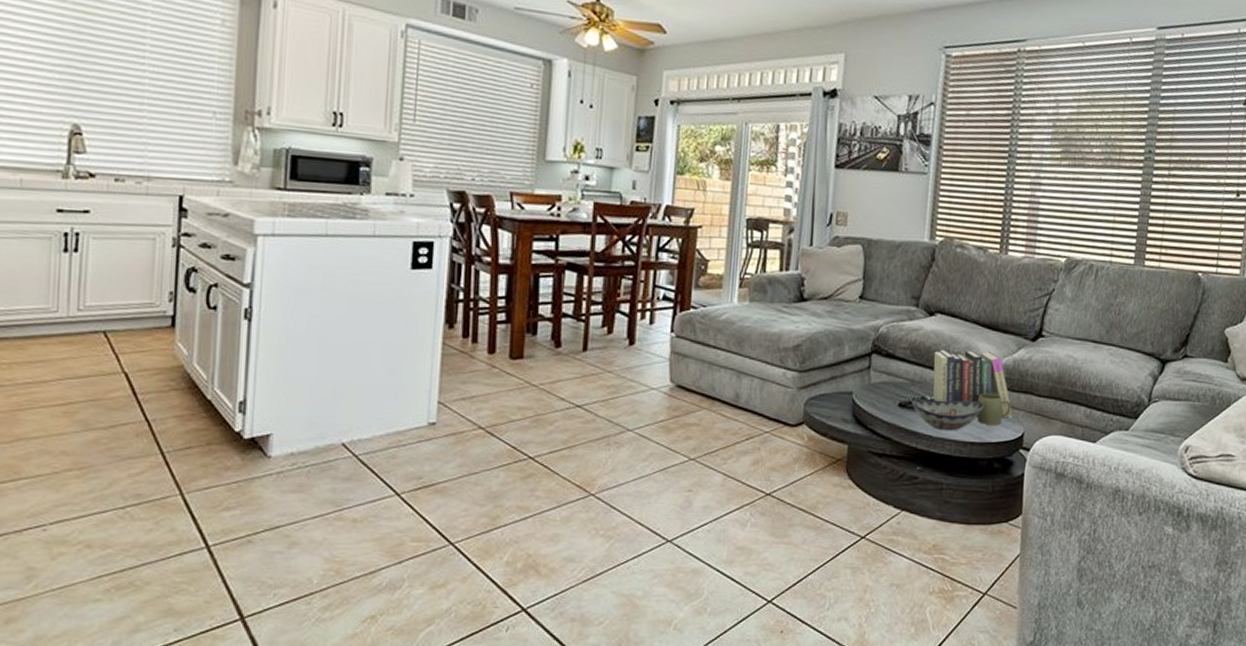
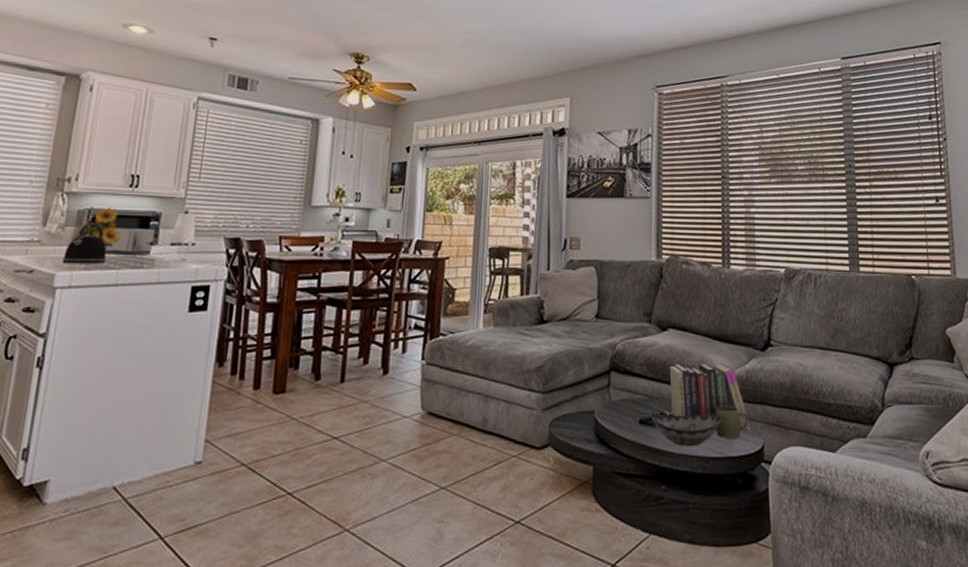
kettle: none [261,163,313,212] -> present [62,221,107,265]
flower bouquet: none [274,148,327,196] -> present [76,208,121,250]
toaster: none [310,172,367,204] -> present [105,228,155,255]

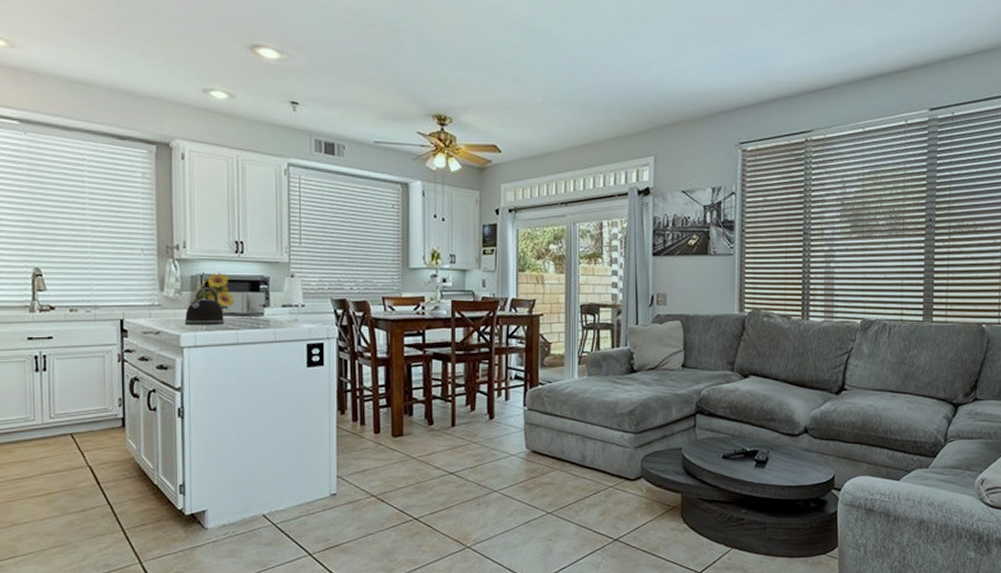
decorative bowl: present [651,414,723,447] -> none [734,449,798,477]
books: present [669,363,750,431] -> none [750,405,823,464]
mug: present [714,405,749,438] -> none [791,442,822,470]

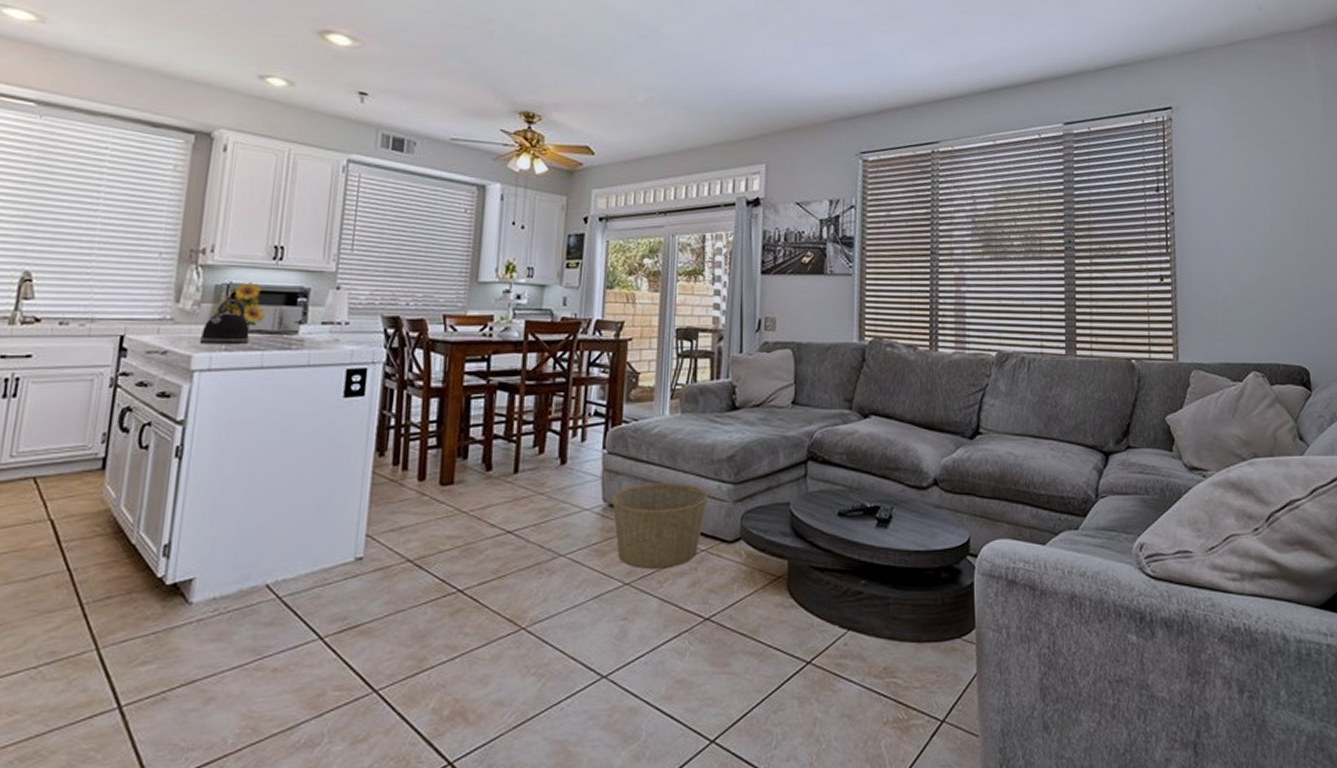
basket: none [534,433,613,501] -> present [612,482,708,569]

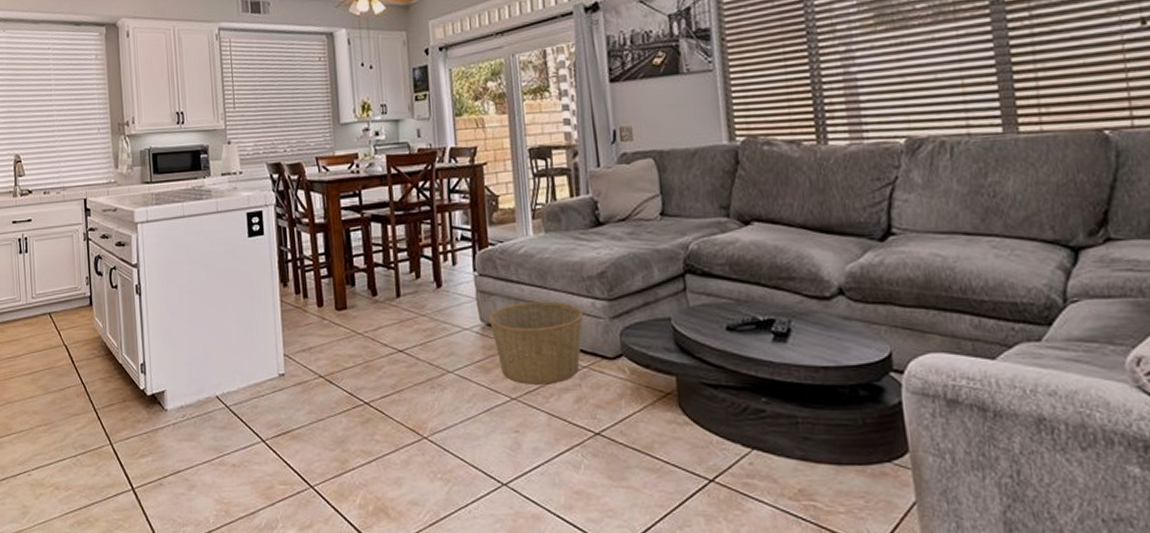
kettle: present [199,298,250,345] -> none [137,160,172,201]
flower bouquet: present [214,282,265,330] -> none [143,145,179,185]
toaster: present [247,305,304,335] -> none [168,161,208,189]

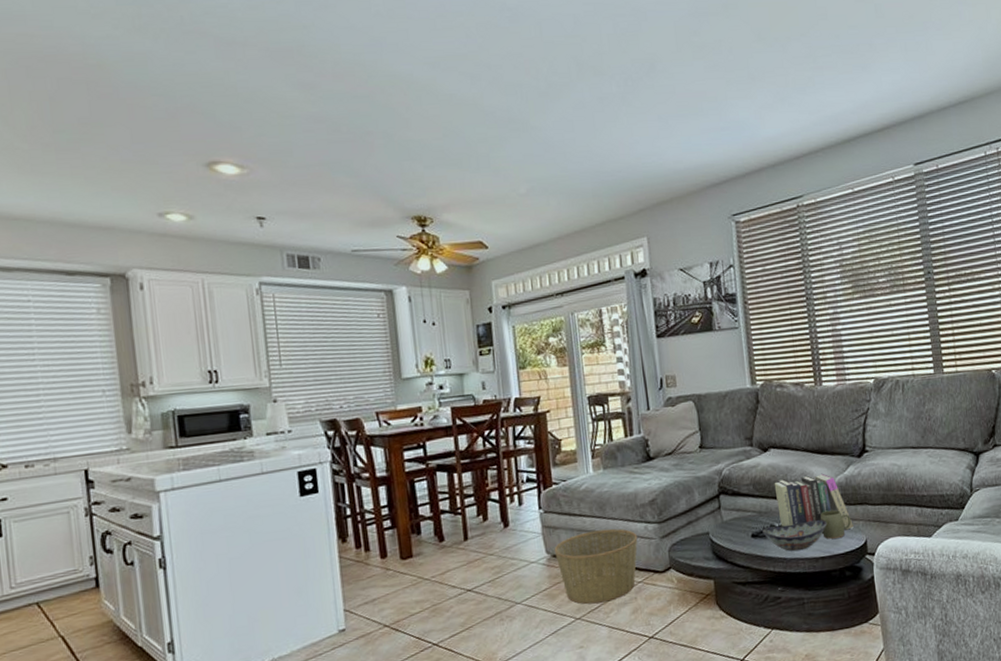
decorative bowl: none [741,317,833,355] -> present [762,519,828,552]
books: none [757,258,872,336] -> present [774,473,854,534]
mug: none [822,307,869,345] -> present [820,509,852,539]

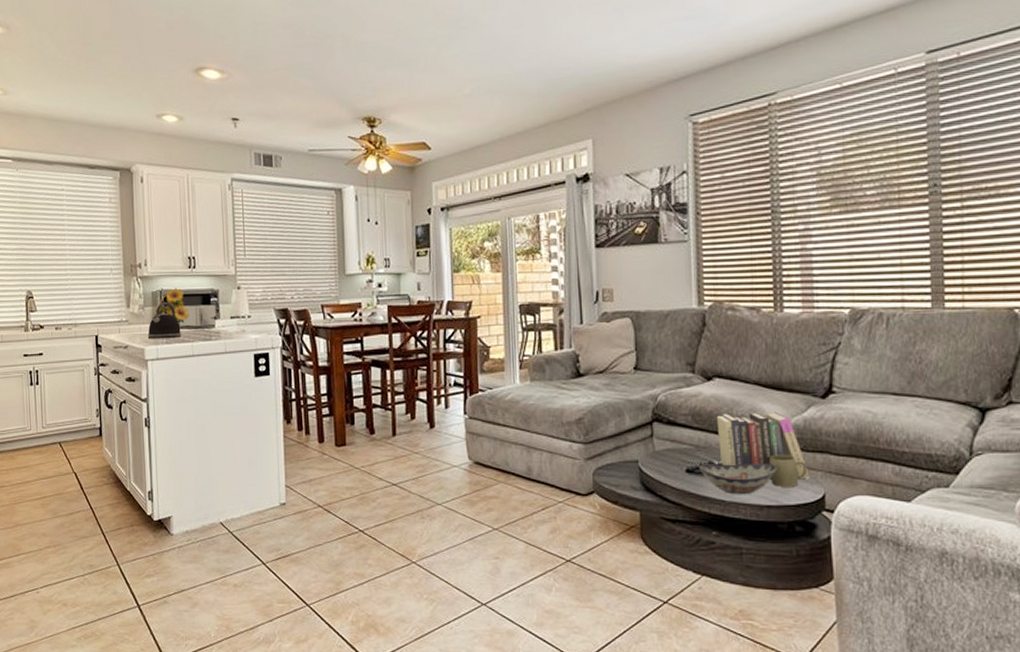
kettle: none [158,422,204,468] -> present [147,301,182,339]
flower bouquet: none [166,406,213,449] -> present [154,288,189,326]
toaster: none [198,421,250,453] -> present [178,304,218,330]
basket: present [554,529,638,605] -> none [476,443,561,517]

